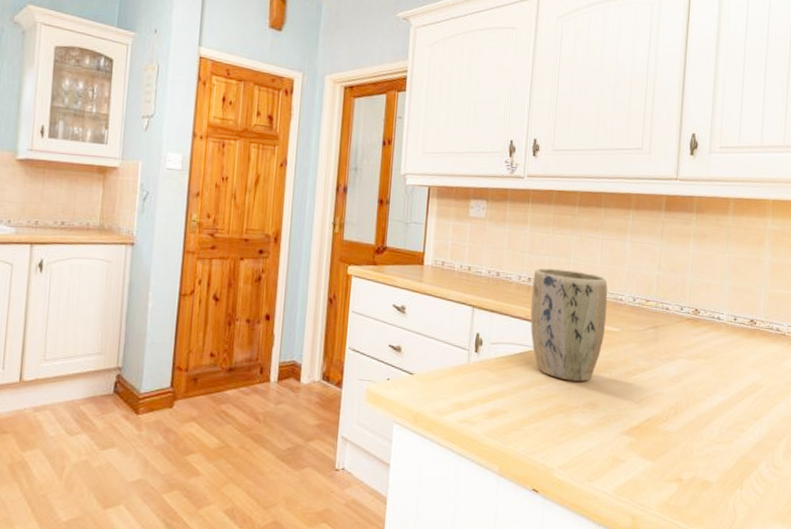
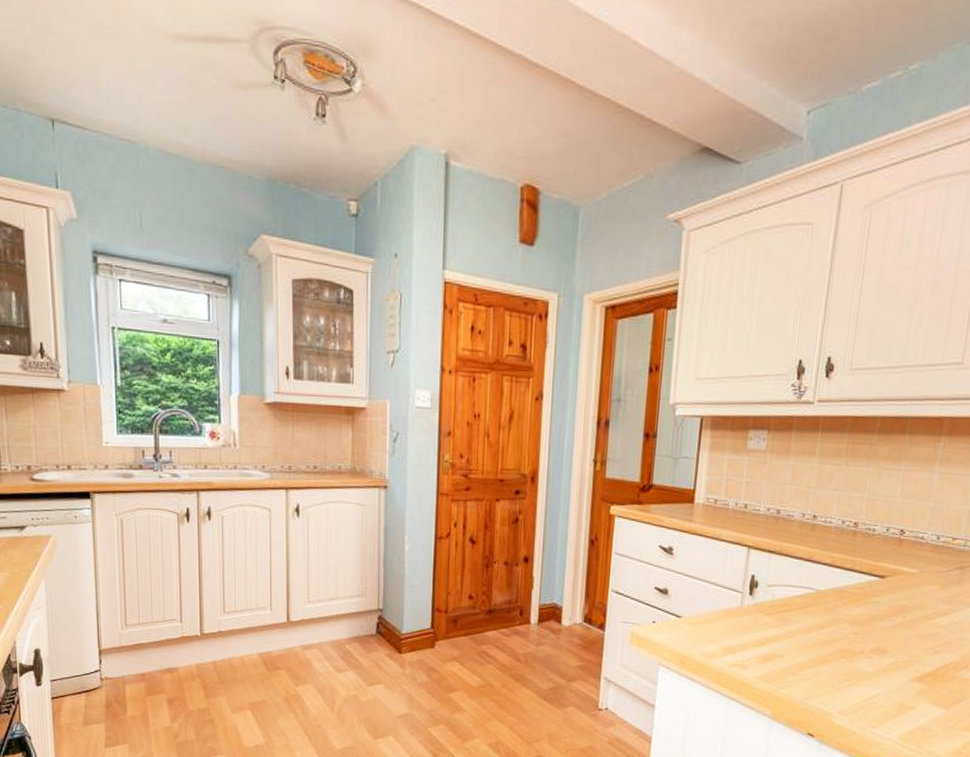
plant pot: present [530,268,608,382] -> none [813,504,907,626]

